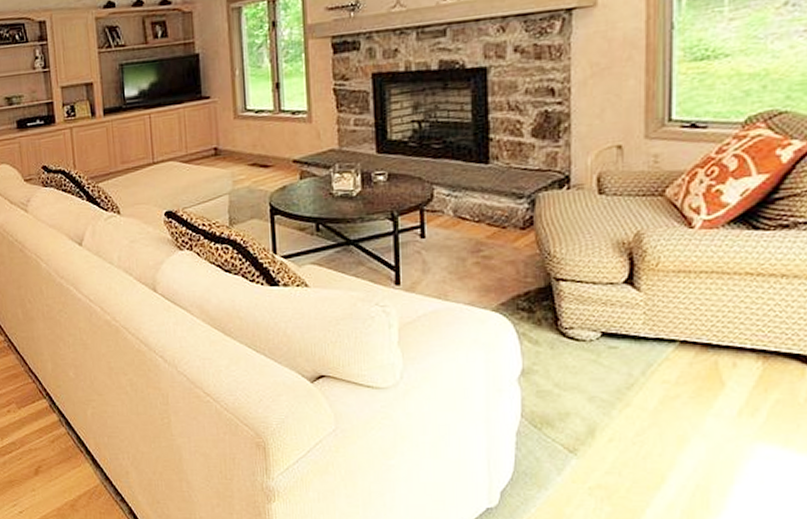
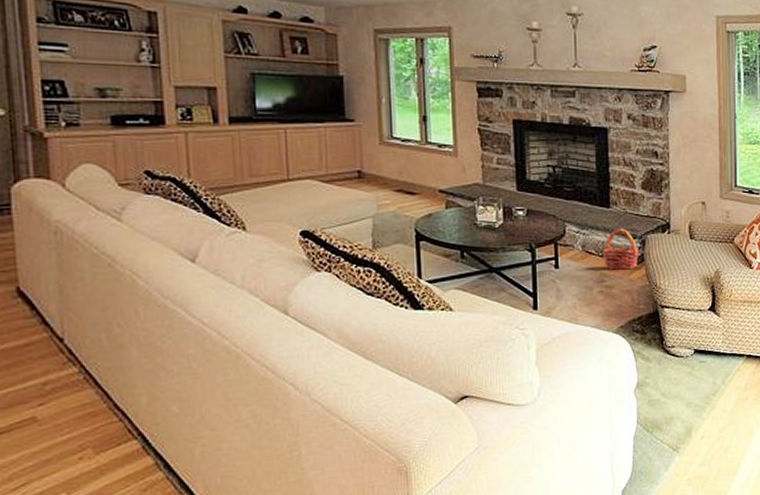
basket: none [478,186,528,237] -> present [602,228,640,270]

